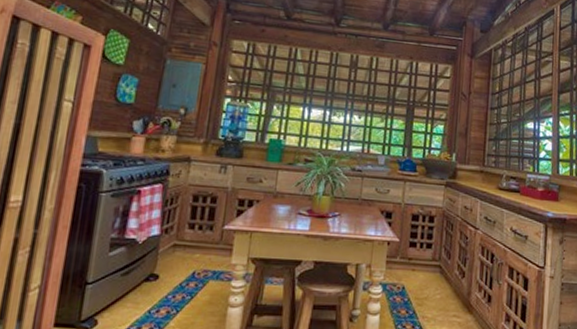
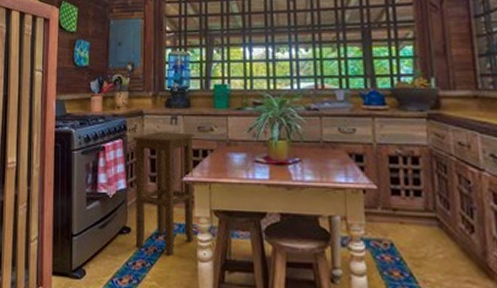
stool: none [161,179,243,303] -> present [133,132,195,257]

